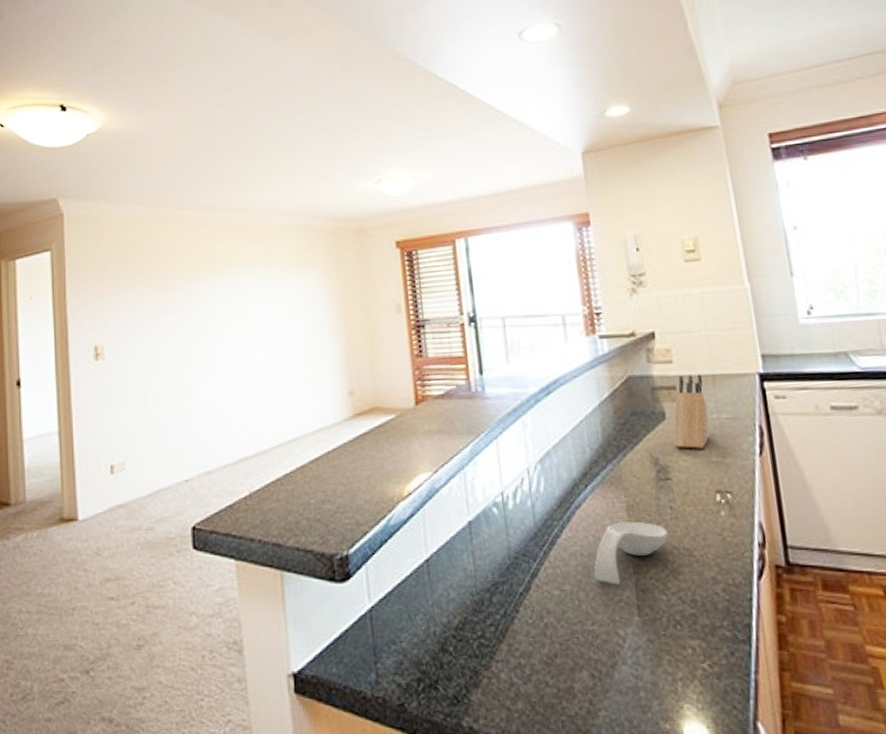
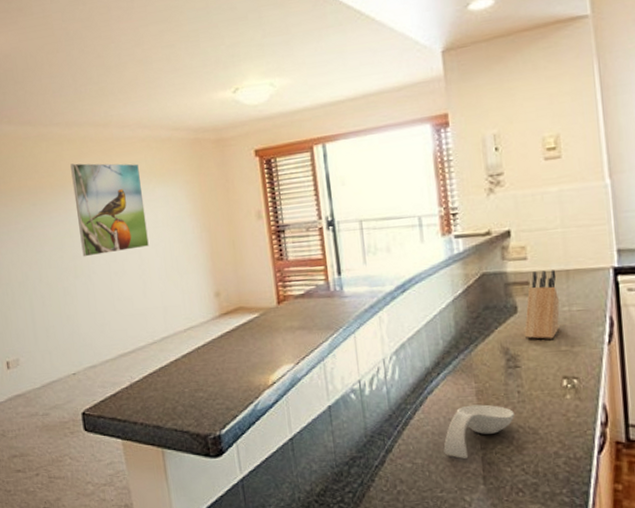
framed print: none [202,248,280,348] -> present [70,163,149,257]

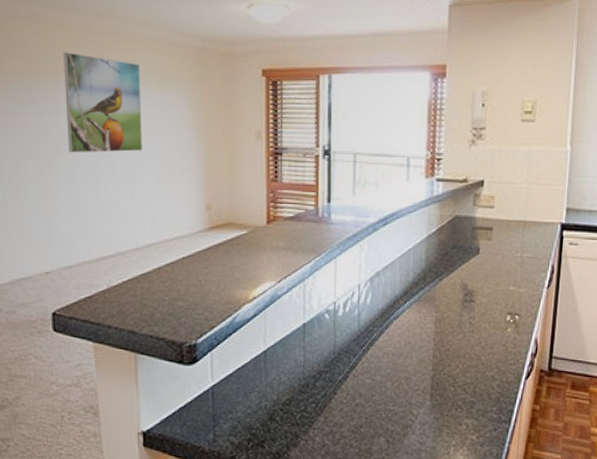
spoon rest: present [443,404,514,458] -> none [400,331,464,377]
knife block: present [524,270,560,340] -> none [482,219,516,280]

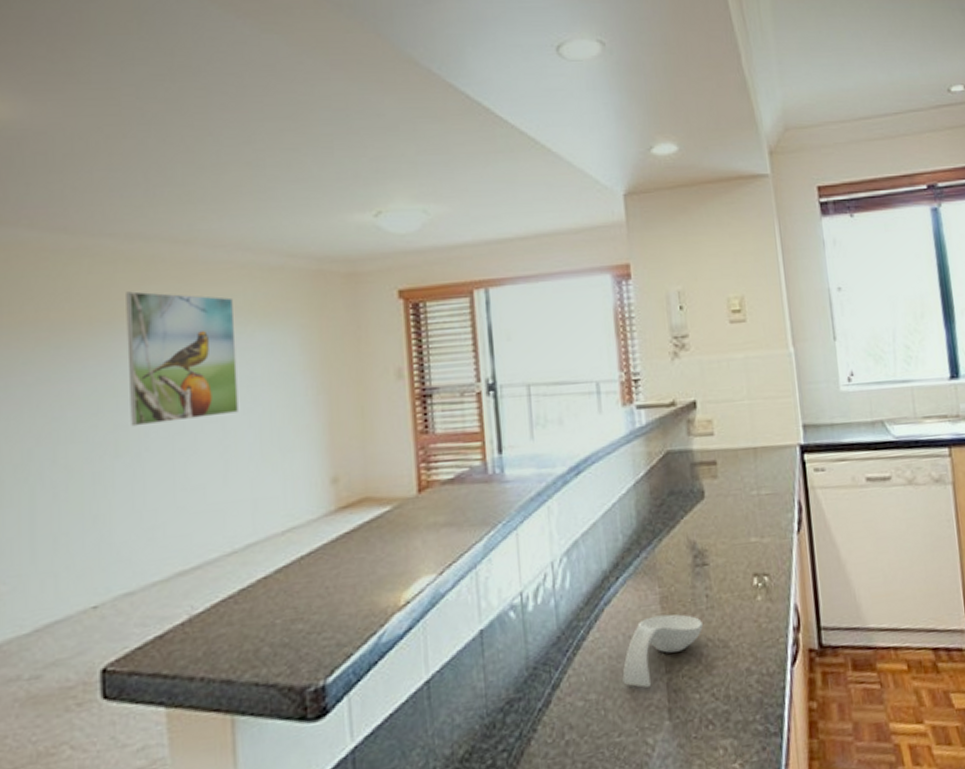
spoon rest: none [400,331,464,377] -> present [622,614,703,688]

